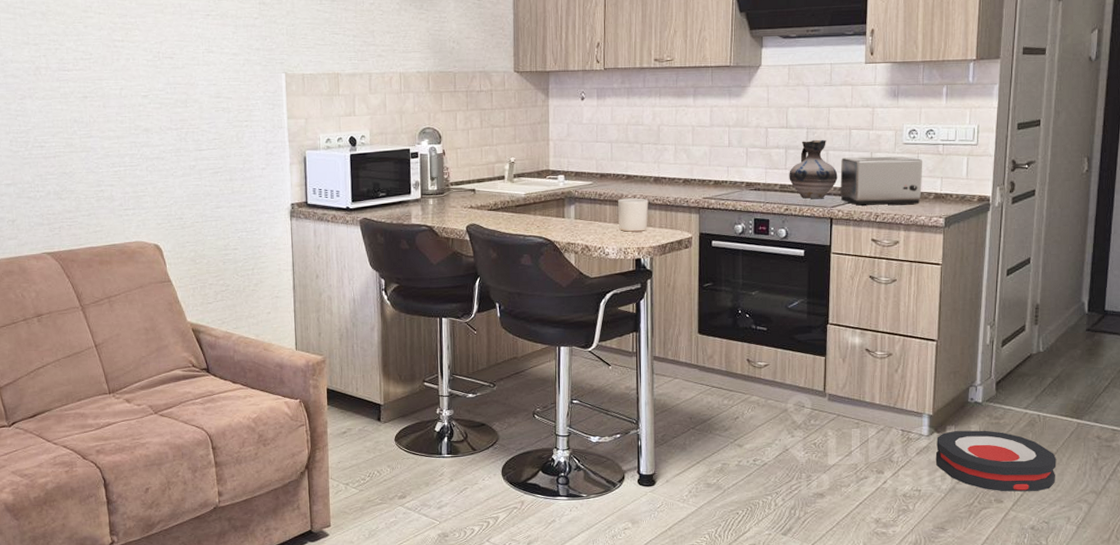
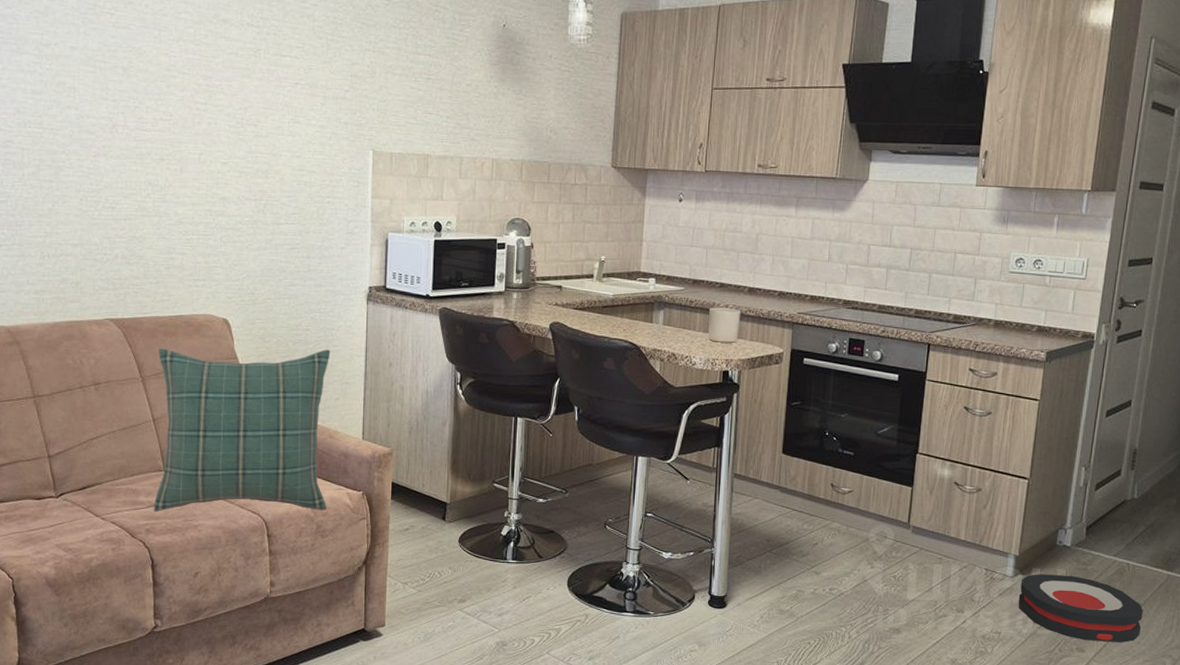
pillow: none [95,266,266,433] -> present [153,347,331,512]
ceramic jug: present [789,139,838,199] -> none [888,261,939,323]
toaster: present [840,156,923,206] -> none [940,282,1029,336]

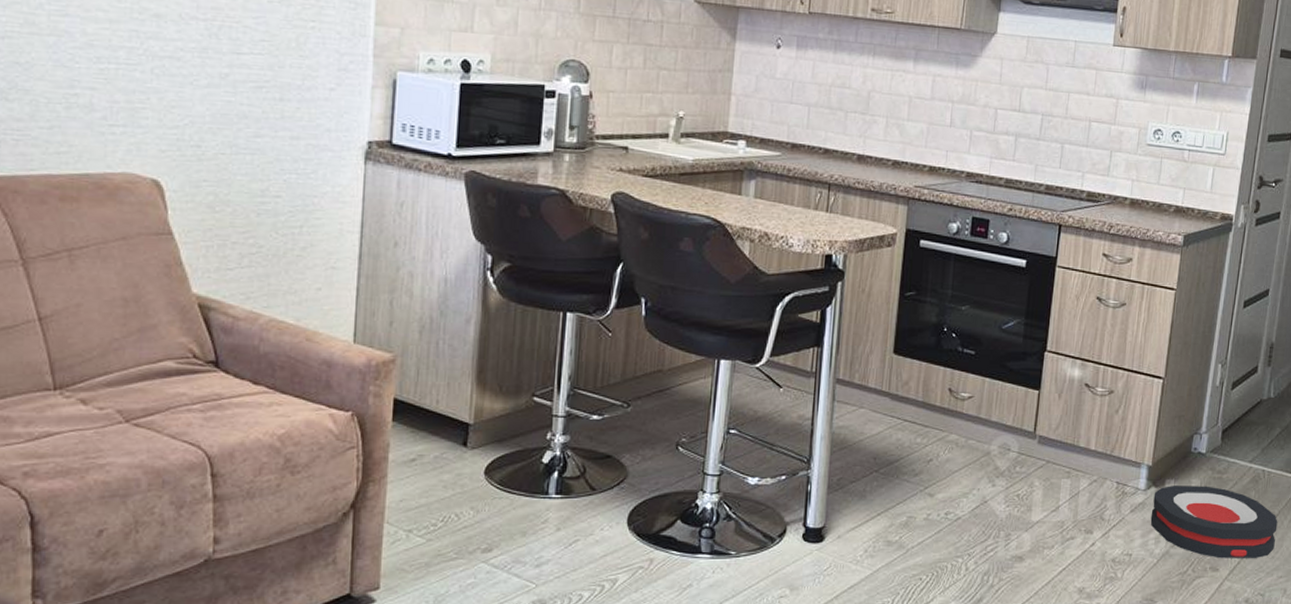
pillow: present [153,347,331,512] -> none [35,218,311,447]
mug: present [708,307,741,343] -> none [808,177,849,221]

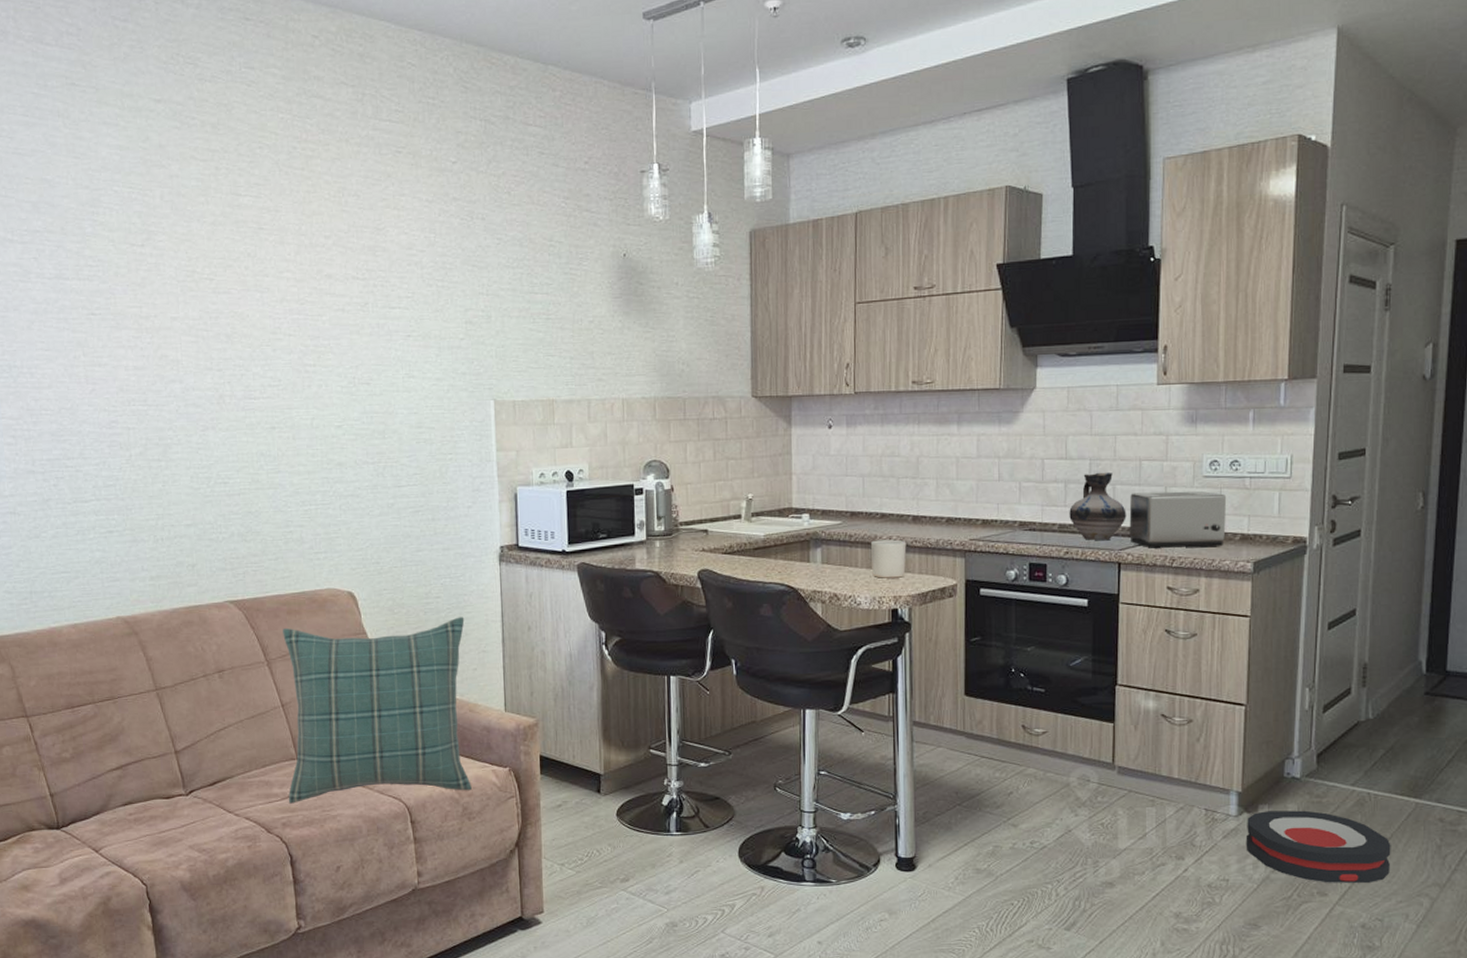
pillow: none [35,218,311,447] -> present [283,617,472,804]
mug: none [808,177,849,221] -> present [870,539,907,578]
ceramic jug: none [1016,128,1072,201] -> present [1069,472,1127,541]
toaster: none [1072,154,1166,217] -> present [1129,490,1227,548]

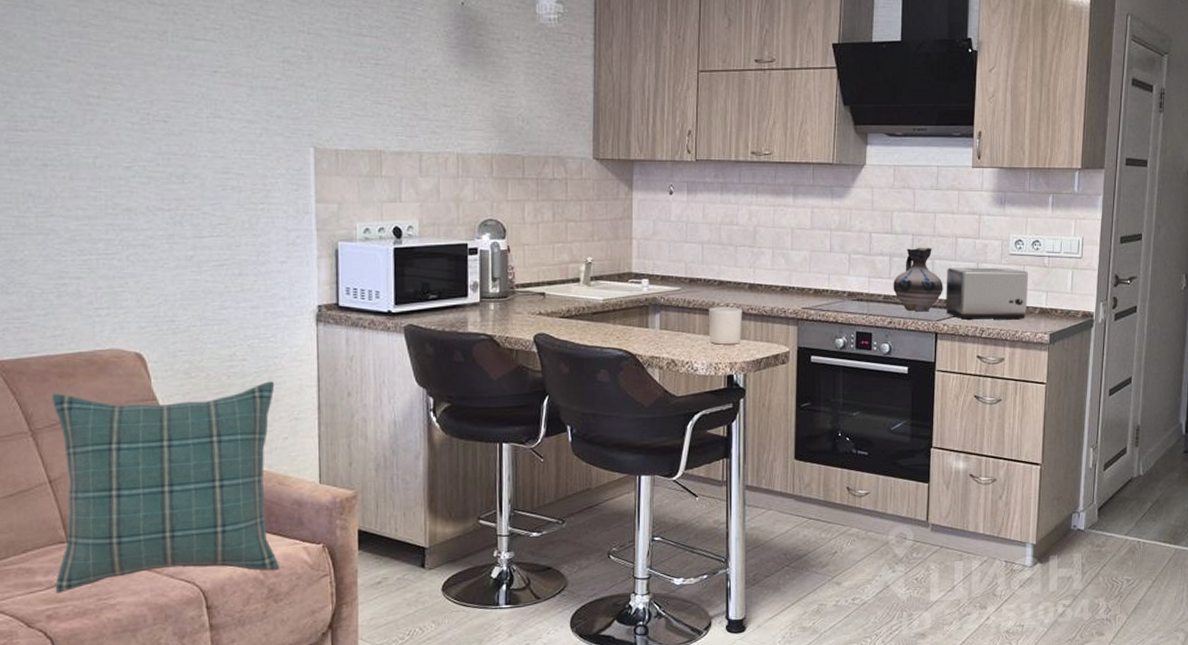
robot vacuum: present [1246,810,1391,883] -> none [1038,559,1155,624]

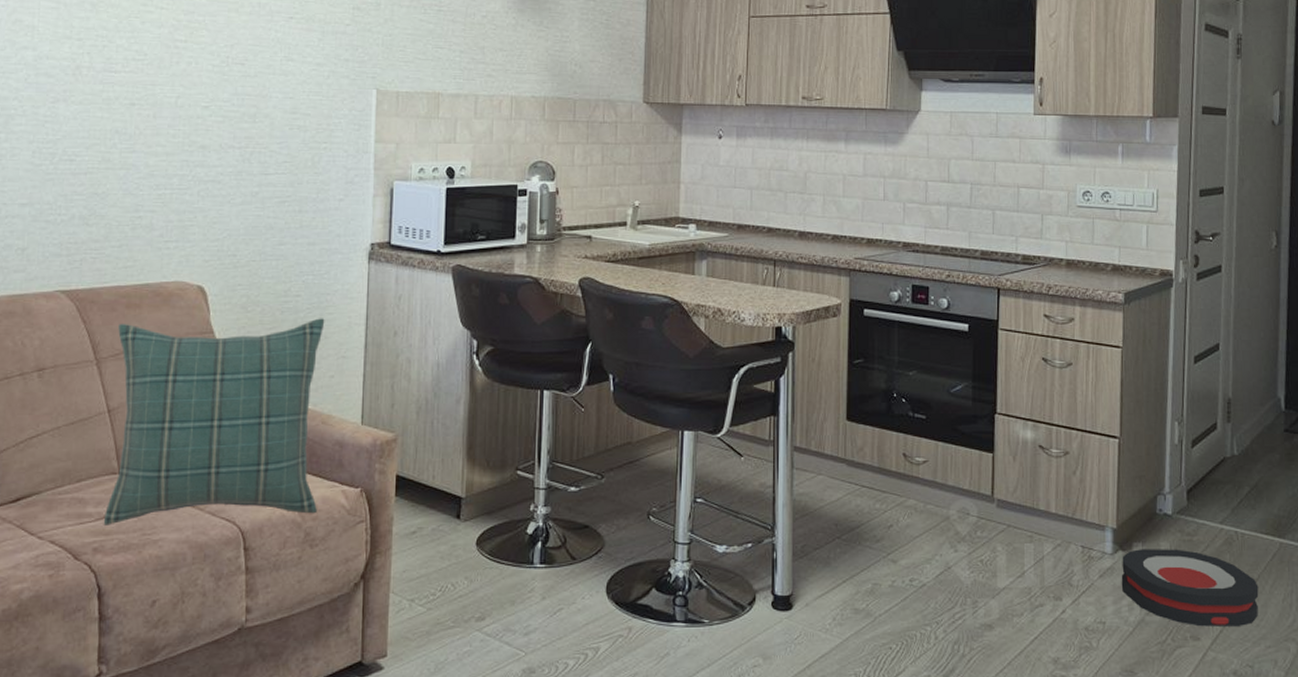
mug: present [708,307,743,345] -> none [756,255,792,295]
ceramic jug: present [893,247,943,312] -> none [951,197,1005,266]
toaster: present [946,267,1029,320] -> none [1008,219,1099,277]
robot vacuum: none [1038,559,1155,624] -> present [1121,549,1259,627]

